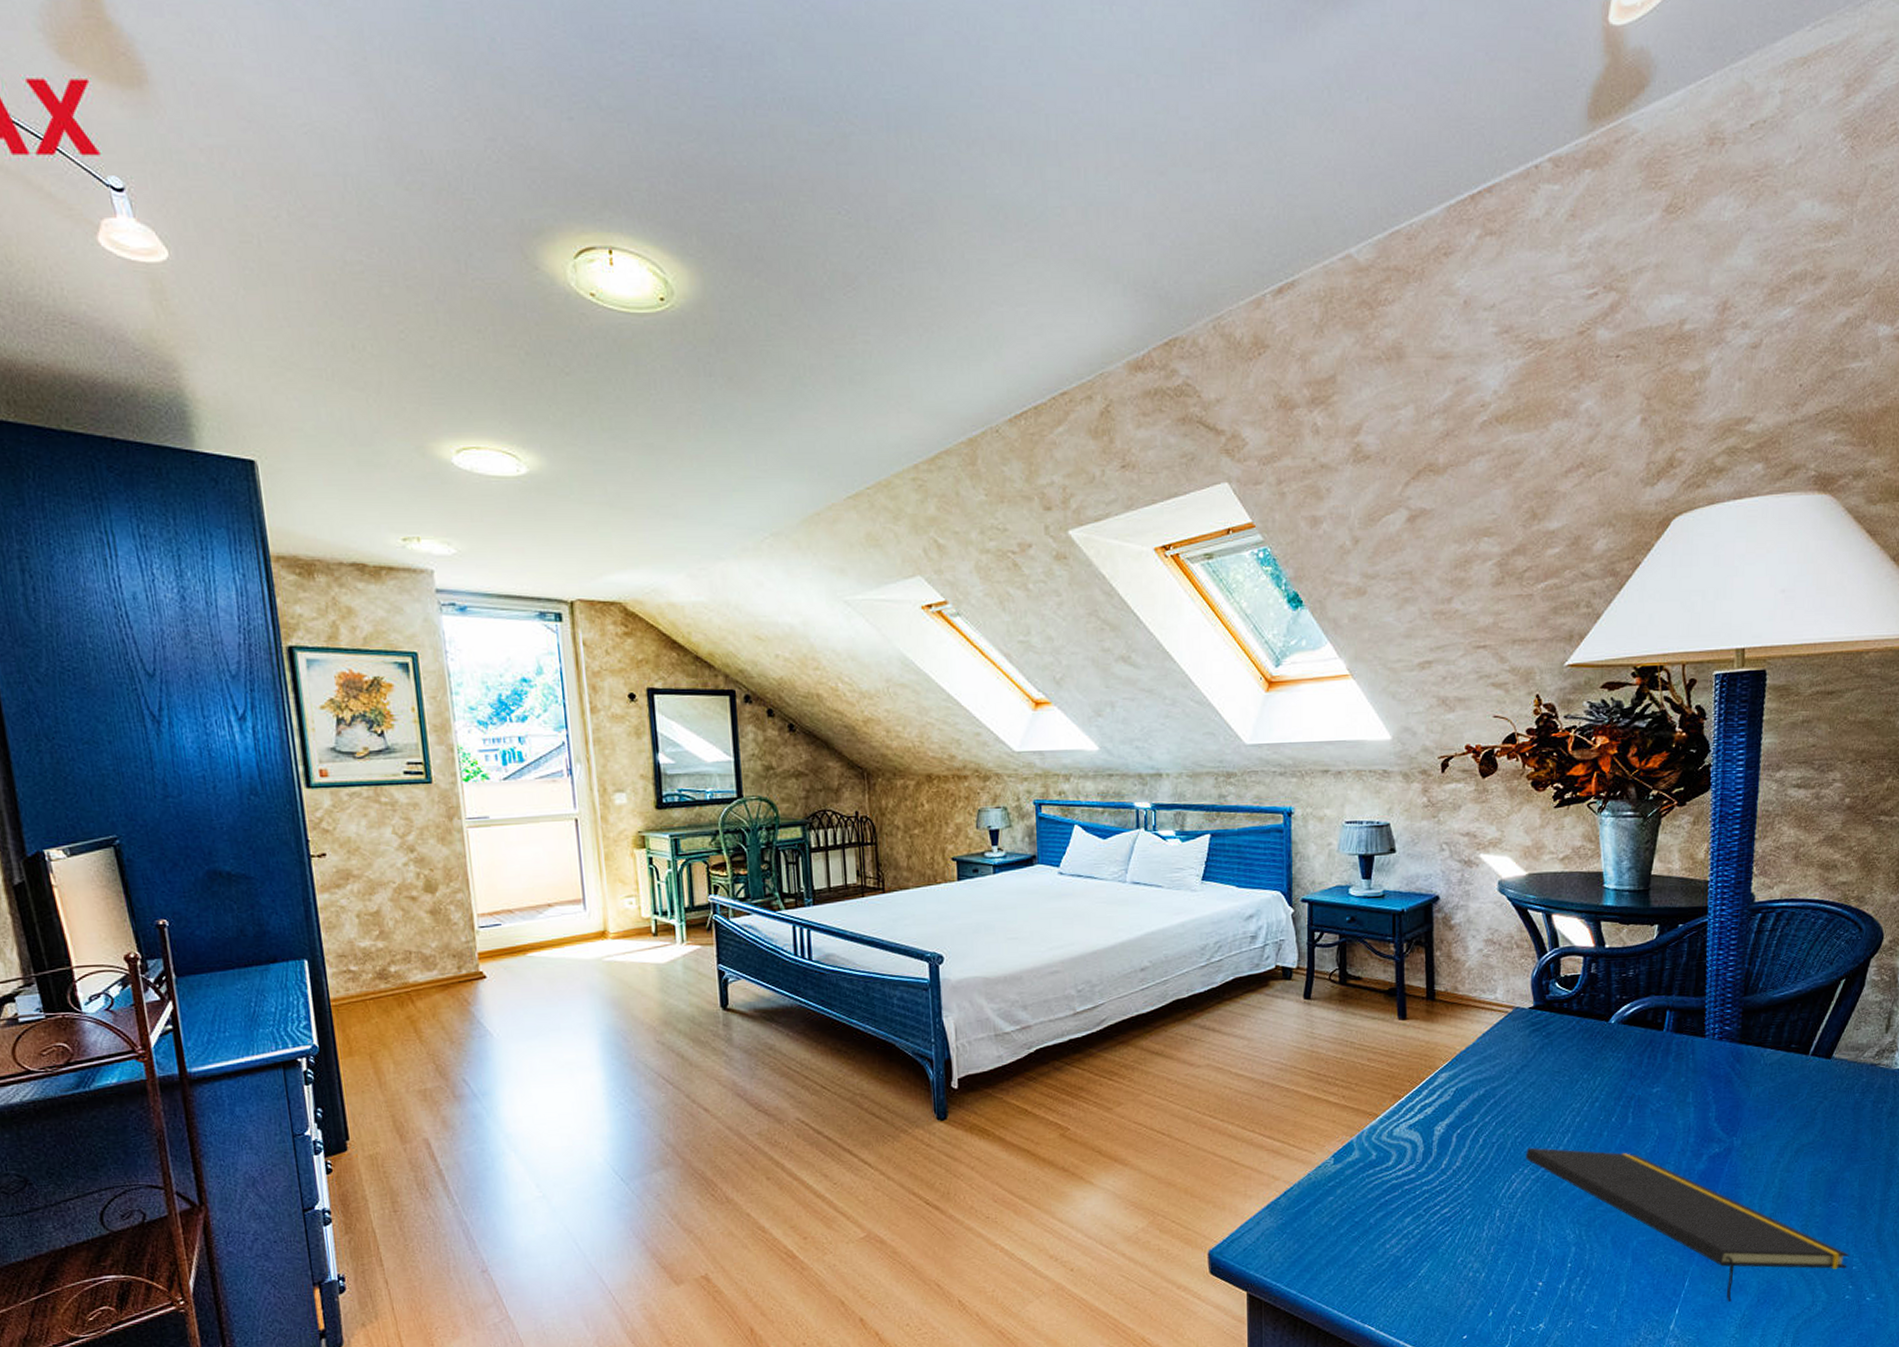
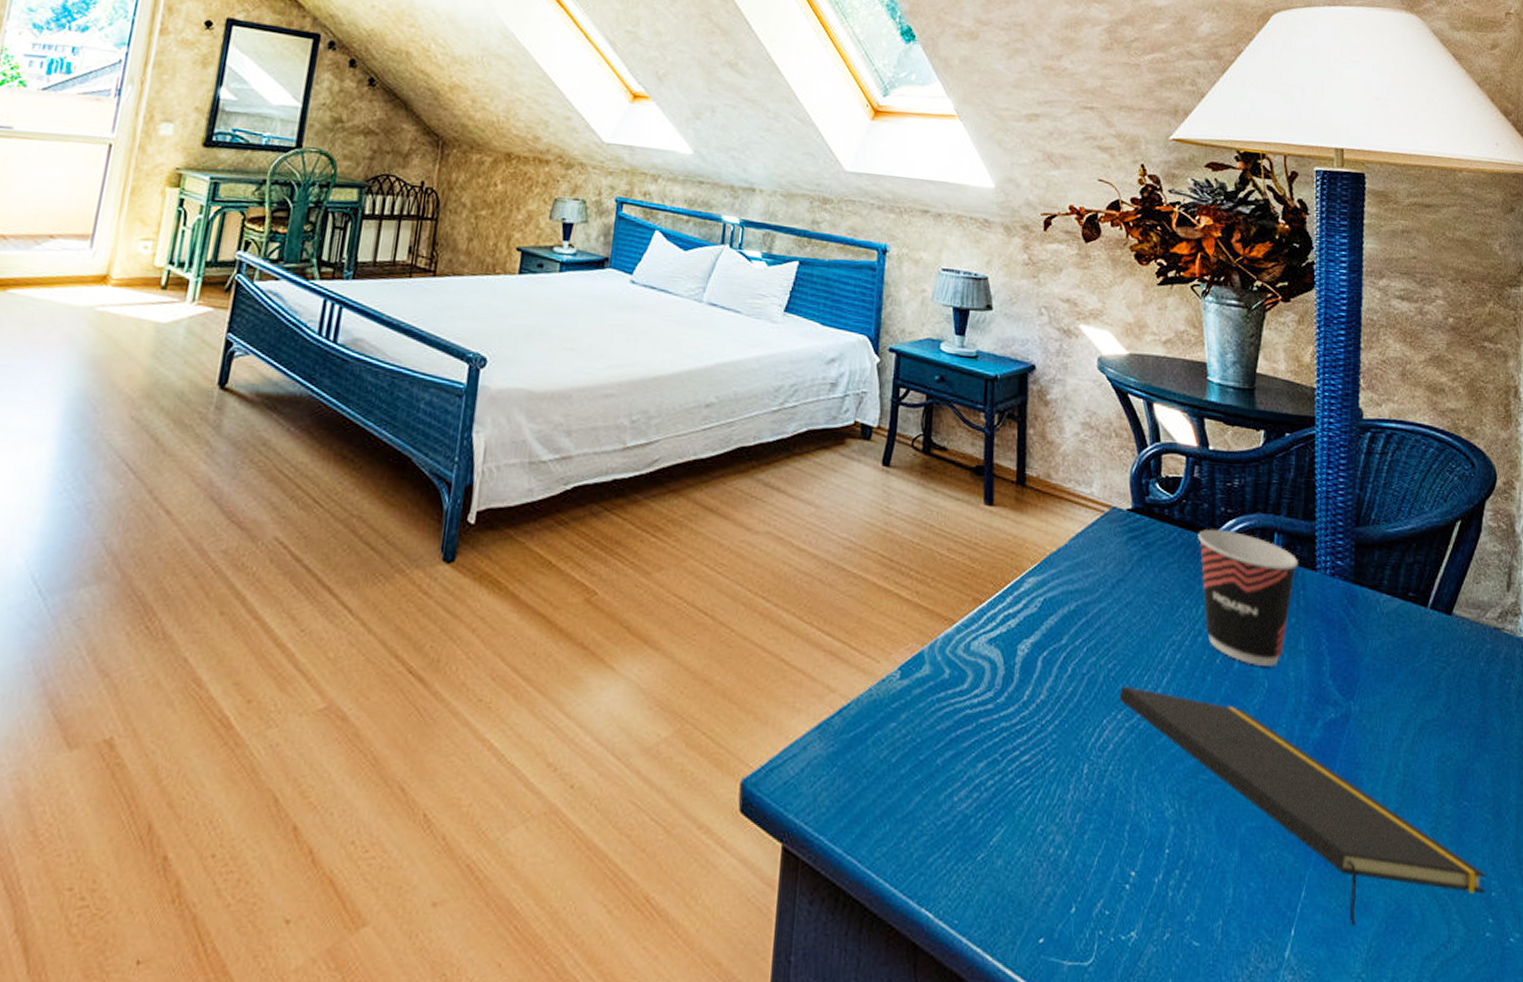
cup: none [1595,1014,1688,1119] -> present [1198,529,1298,666]

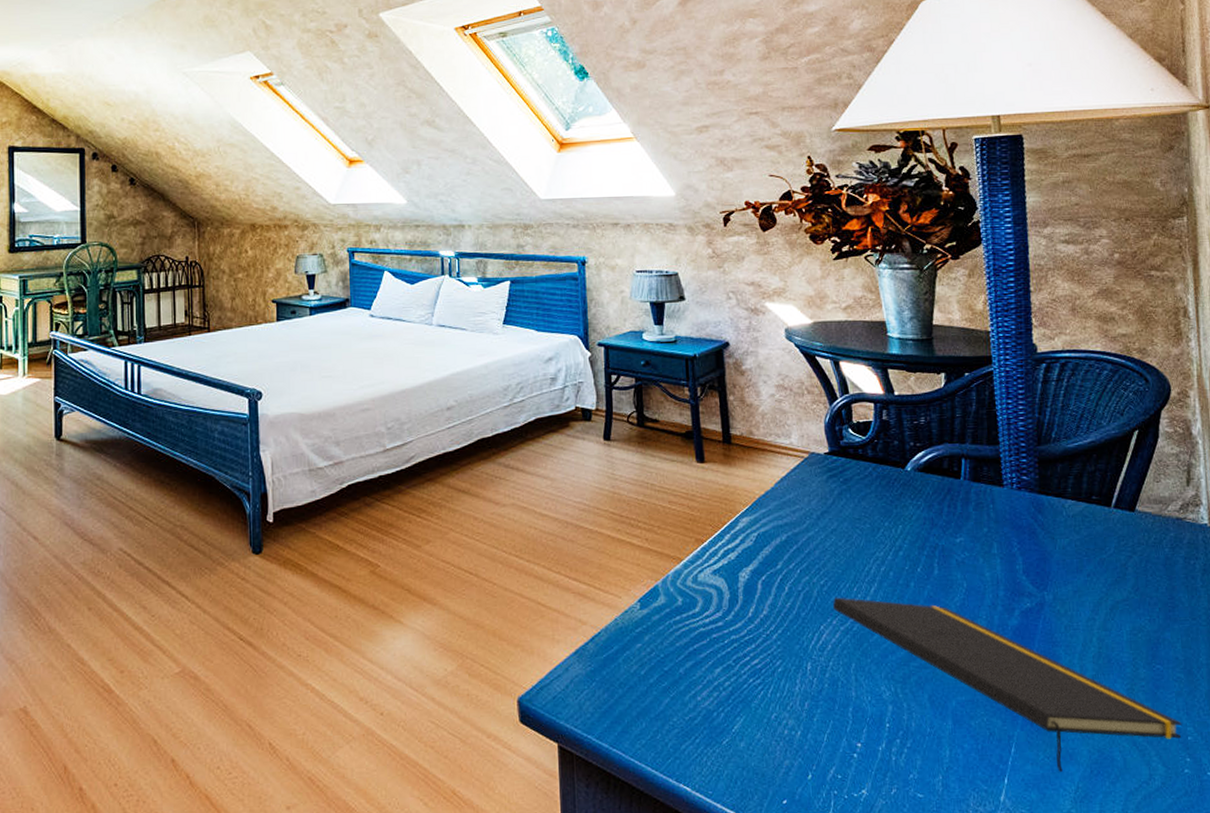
cup: present [1198,529,1298,666] -> none [891,461,986,570]

